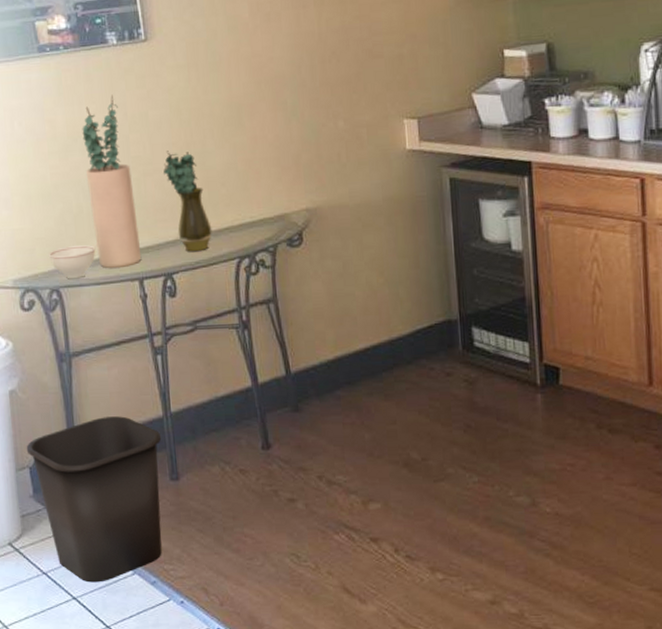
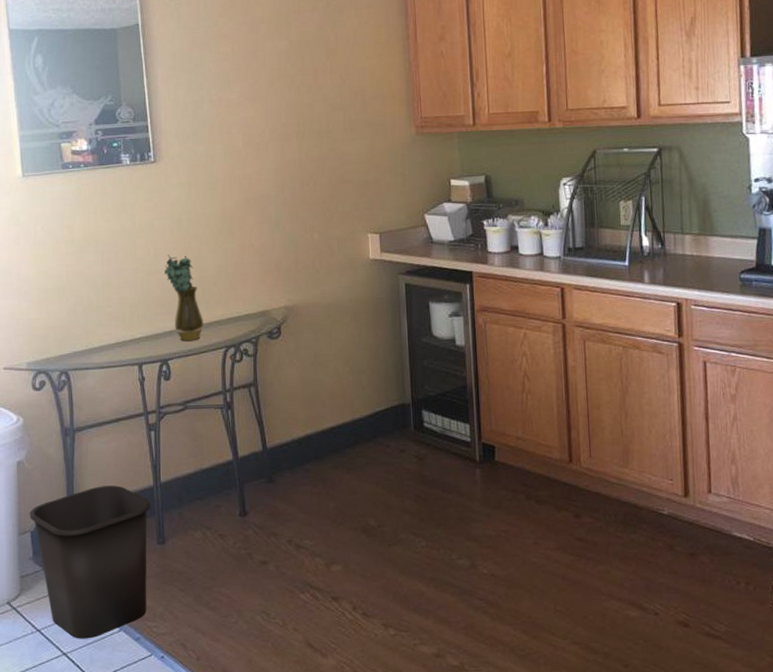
bowl: present [48,244,96,279] -> none [59,333,102,363]
vase: present [82,95,142,269] -> none [96,206,142,355]

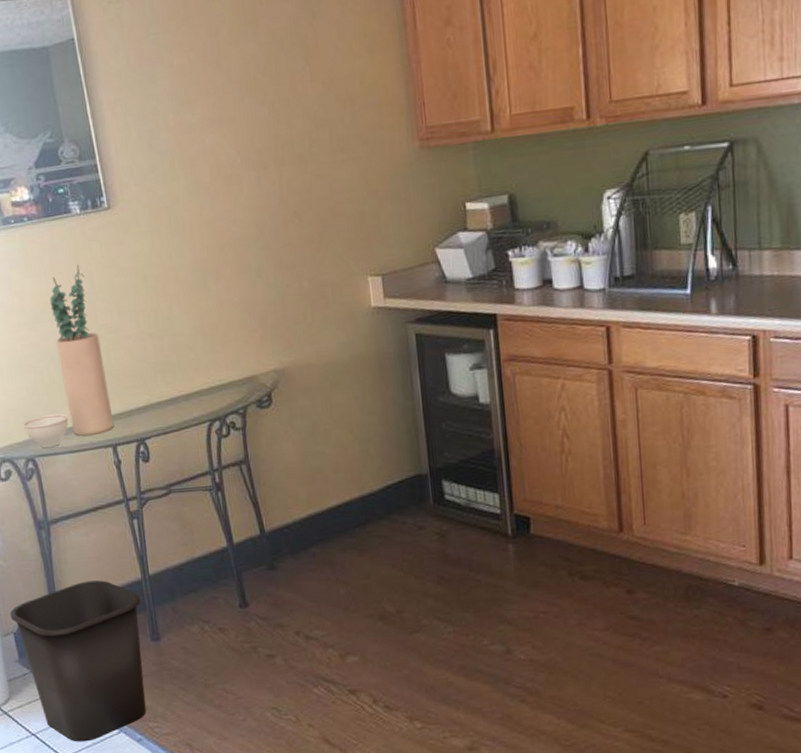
bowl: none [59,333,102,363] -> present [22,413,69,449]
vase: none [96,206,142,355] -> present [49,264,114,437]
vase: present [164,254,204,342] -> none [132,317,183,417]

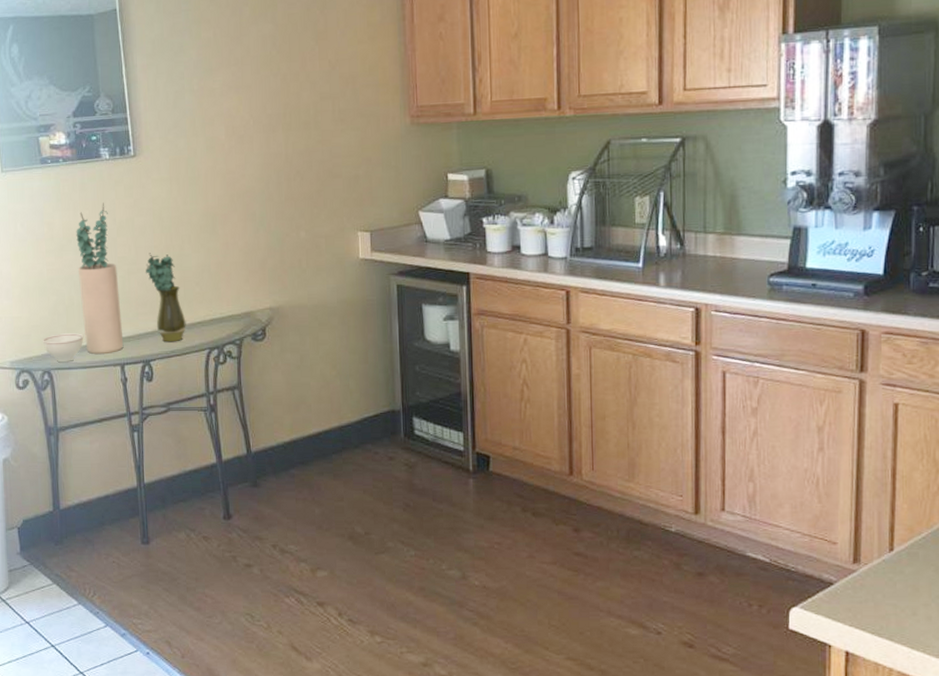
waste bin: present [10,580,146,742] -> none [16,485,135,633]
vase: none [132,317,183,417] -> present [146,253,186,342]

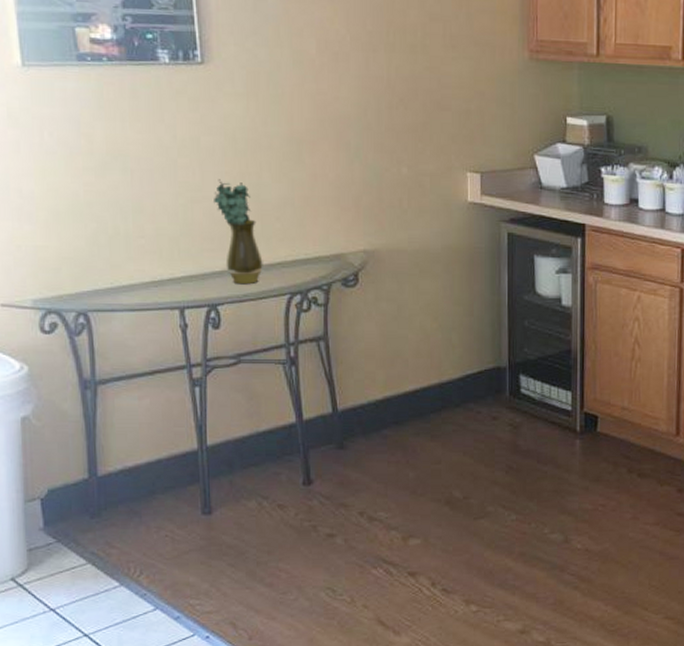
bowl: present [42,332,84,363] -> none [76,267,132,304]
vase: present [76,203,124,355] -> none [124,115,184,296]

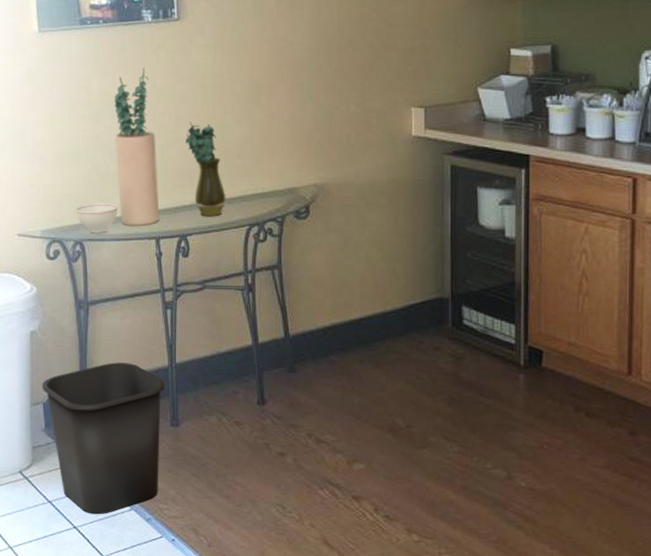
waste bin: none [38,448,195,619] -> present [42,362,166,515]
bowl: none [76,267,132,304] -> present [75,202,119,234]
vase: none [124,115,184,296] -> present [114,67,160,227]

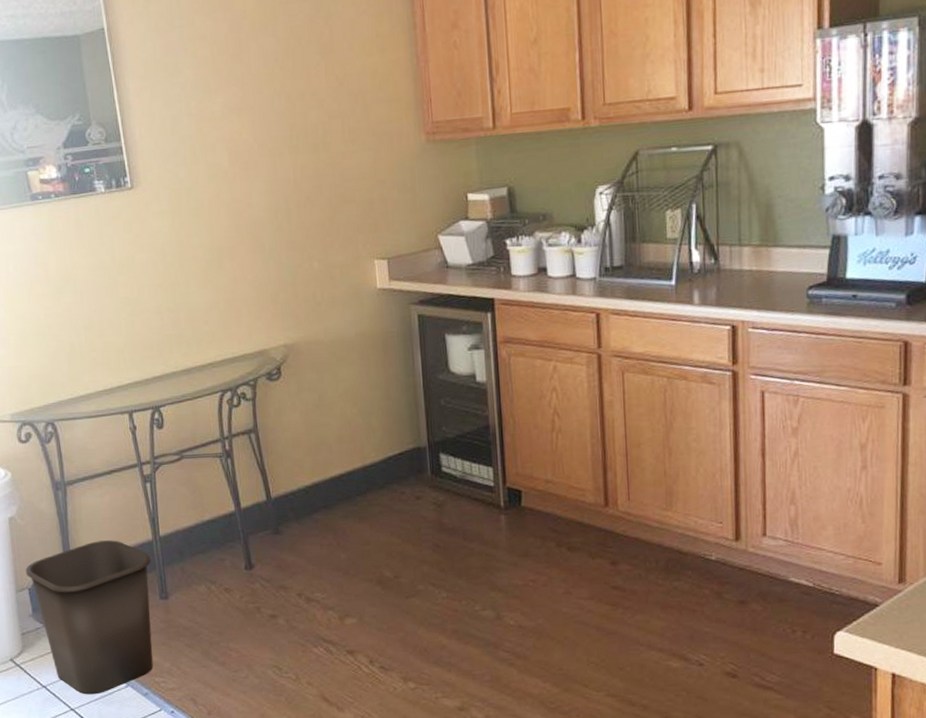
bowl: present [75,202,119,234] -> none [43,380,88,413]
vase: present [114,67,160,227] -> none [73,240,131,403]
vase: present [186,122,226,217] -> none [150,292,197,386]

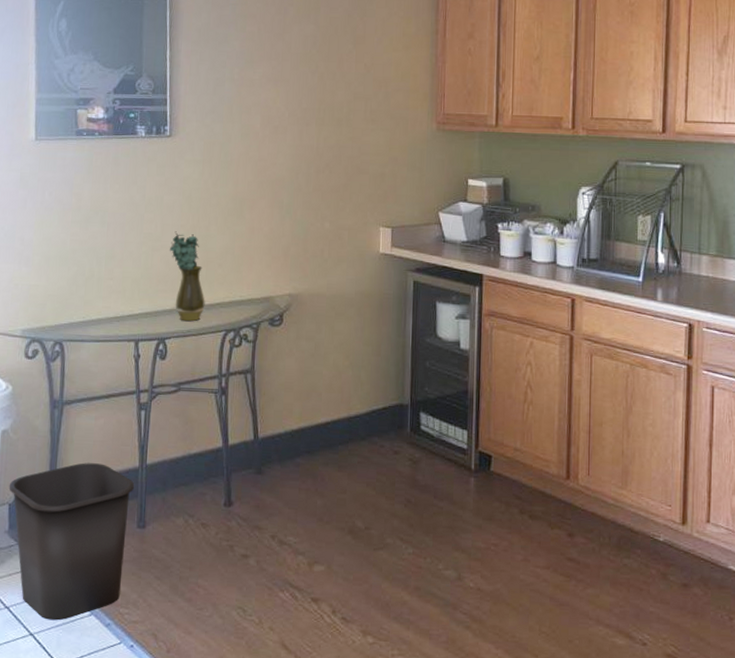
vase: none [150,292,197,386] -> present [170,231,205,322]

